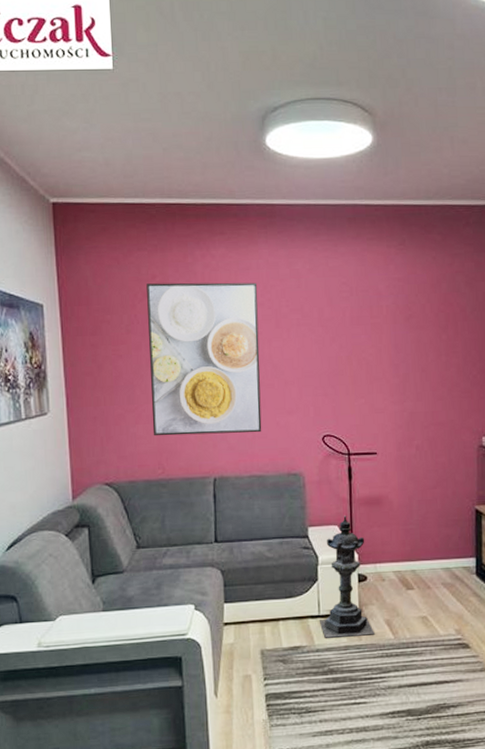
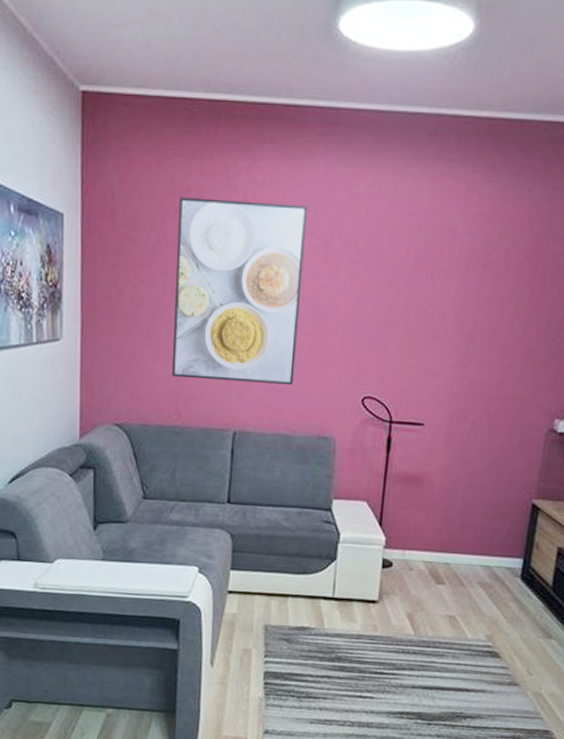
lantern: present [319,515,375,638] -> none [332,491,396,628]

